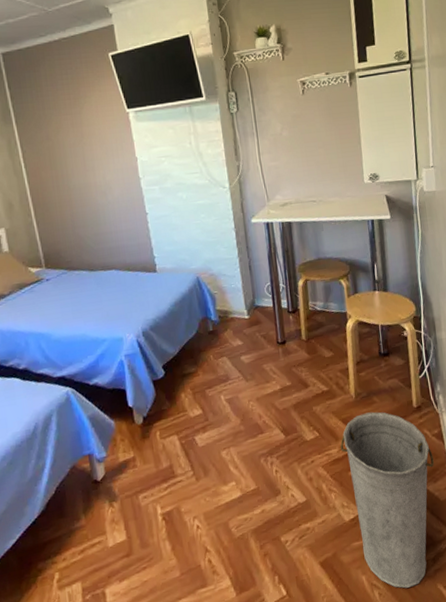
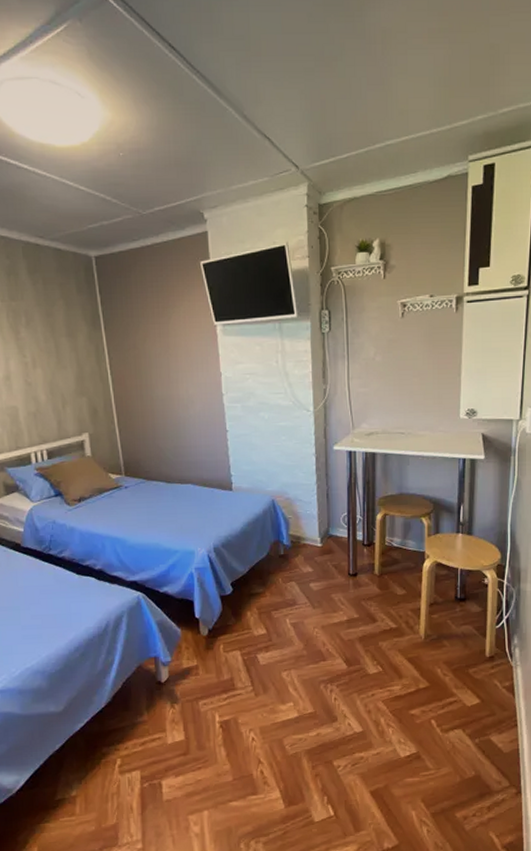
bucket: present [340,411,434,589] -> none [404,655,501,831]

